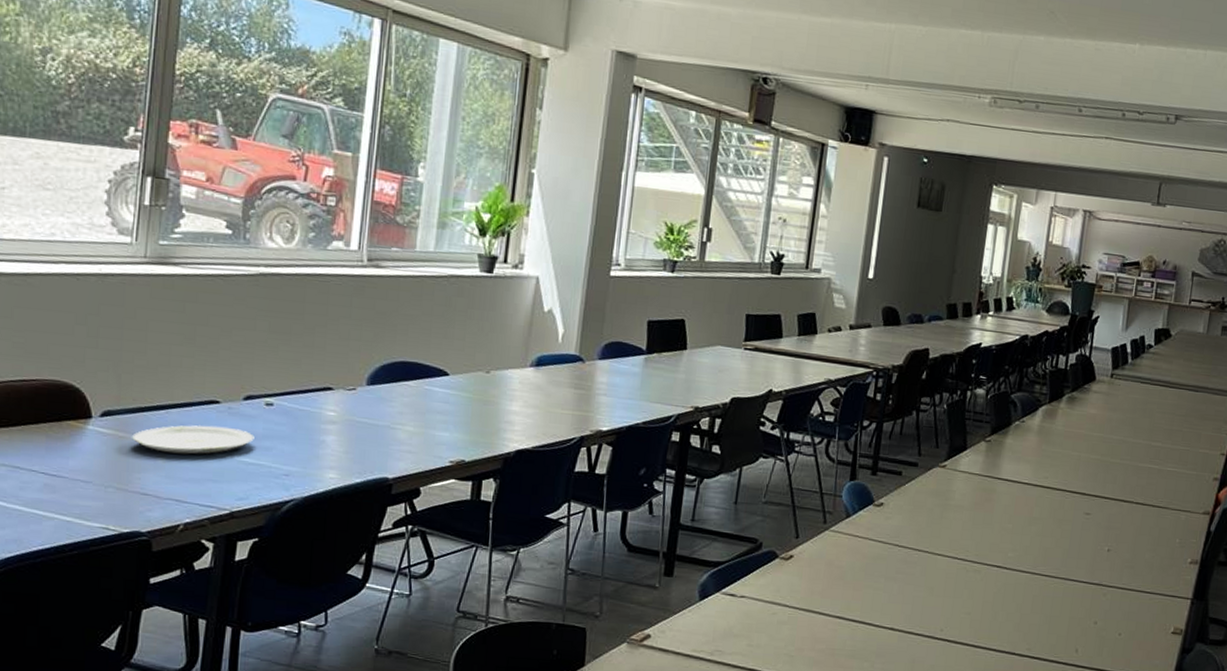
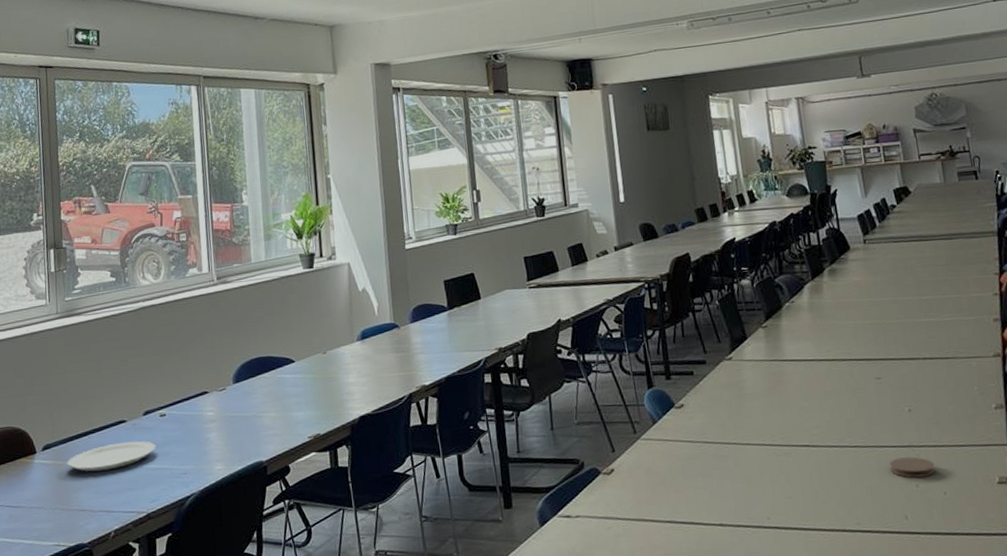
coaster: none [1073,594,1118,616] -> present [889,456,936,478]

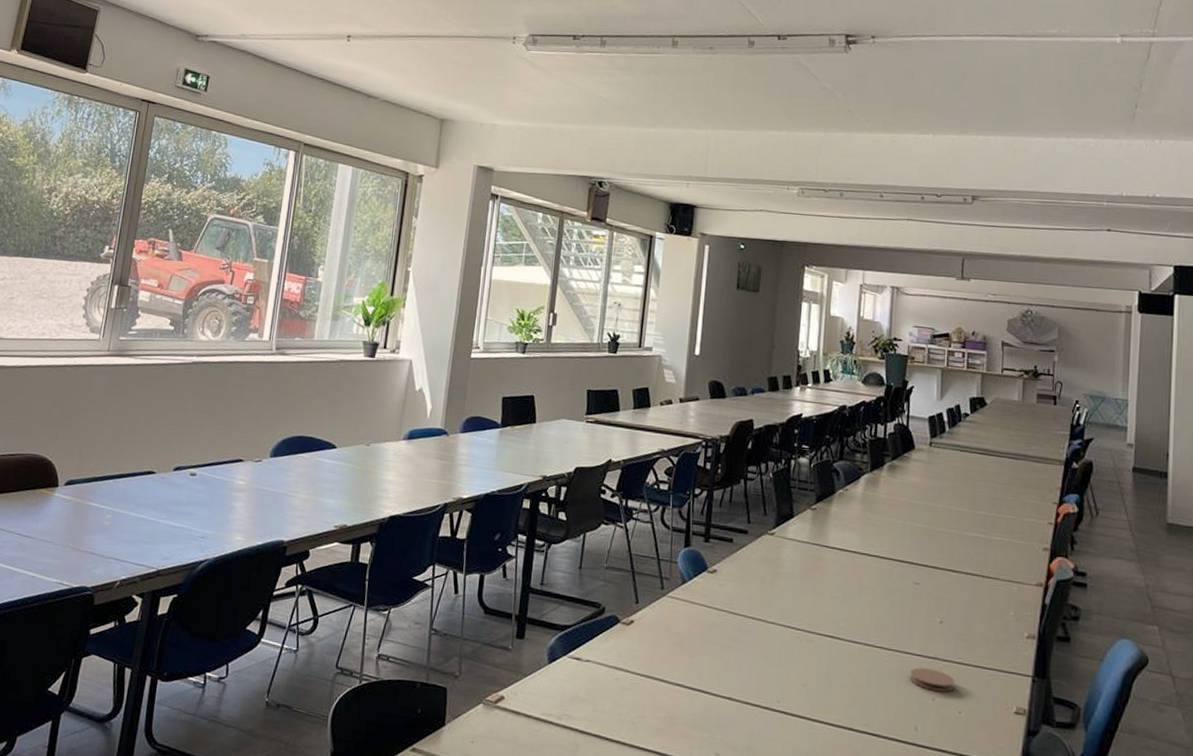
plate: present [67,441,156,472] -> none [87,492,180,519]

